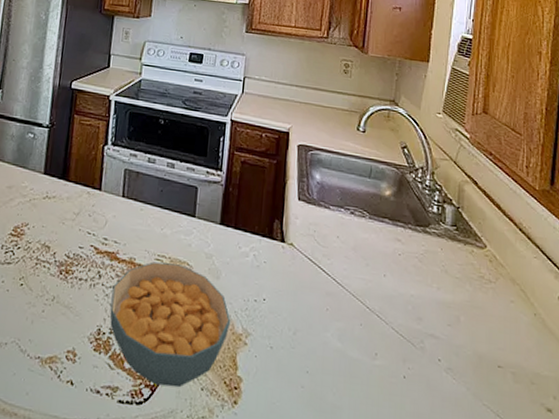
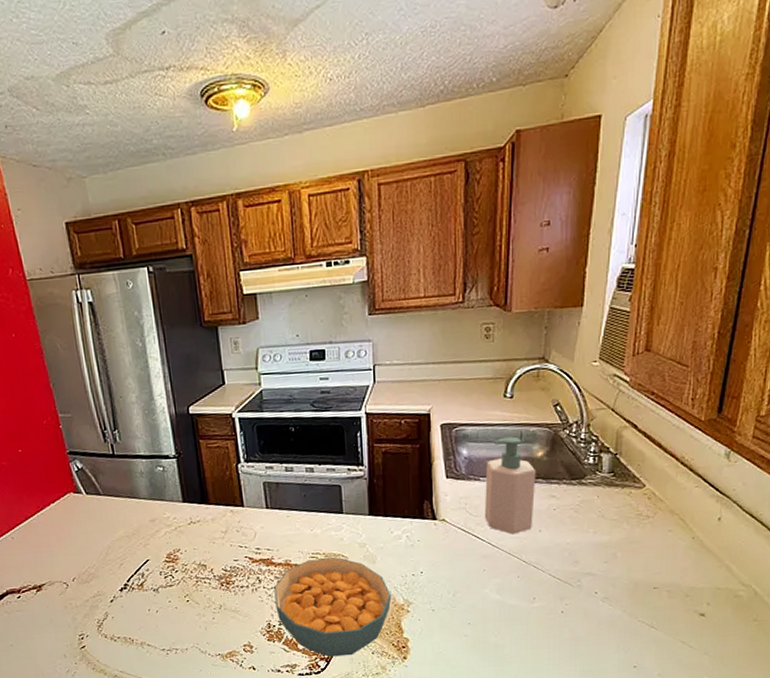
soap bottle: none [331,169,384,275] -> present [484,436,536,535]

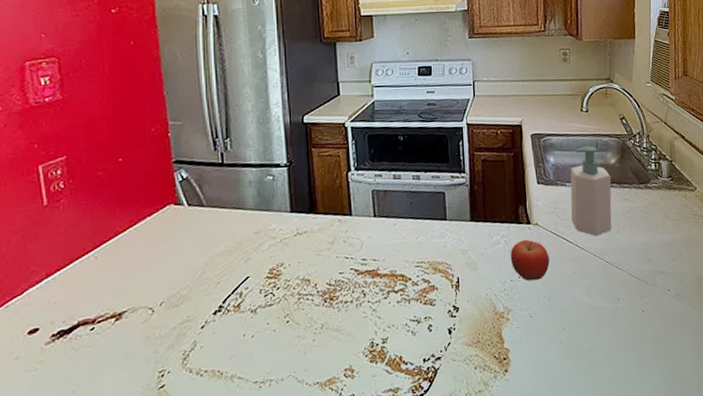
cereal bowl: present [274,557,392,657] -> none [379,265,493,377]
fruit: none [412,535,457,577] -> present [510,239,550,281]

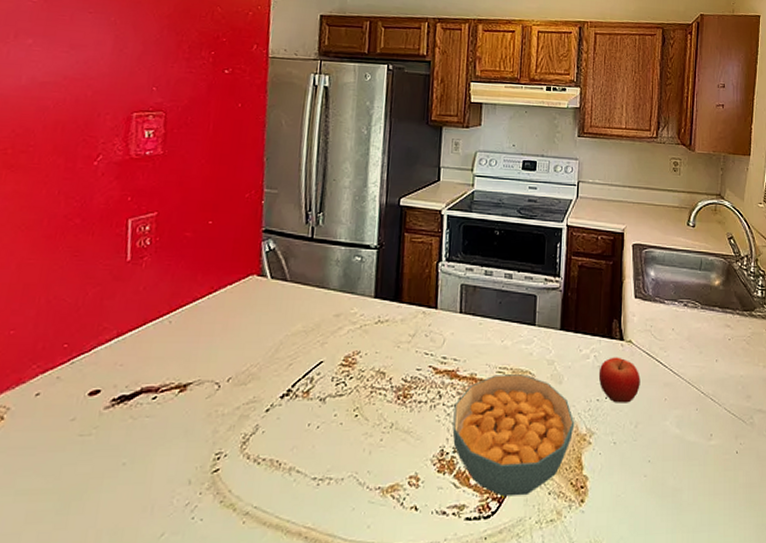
cereal bowl: none [379,265,493,377] -> present [452,374,575,497]
soap bottle: present [570,145,612,236] -> none [667,263,714,362]

